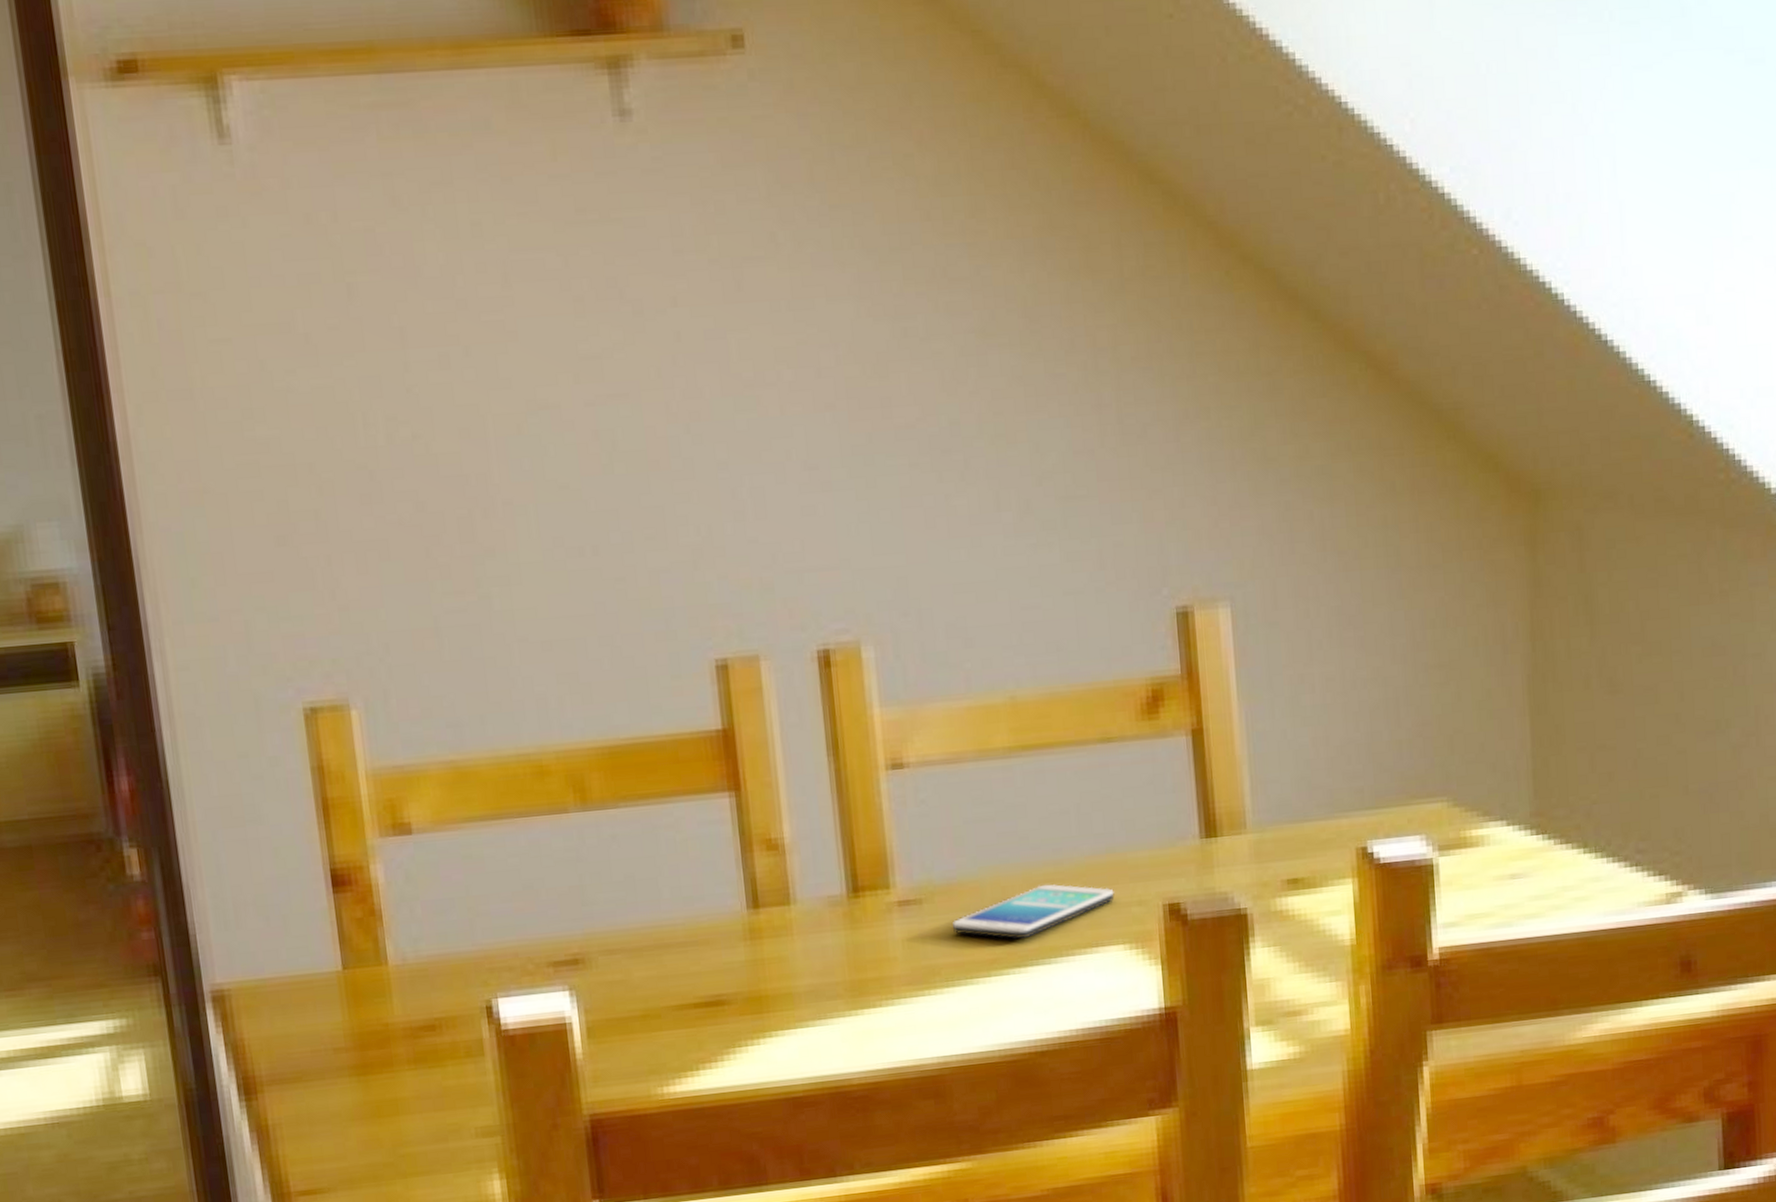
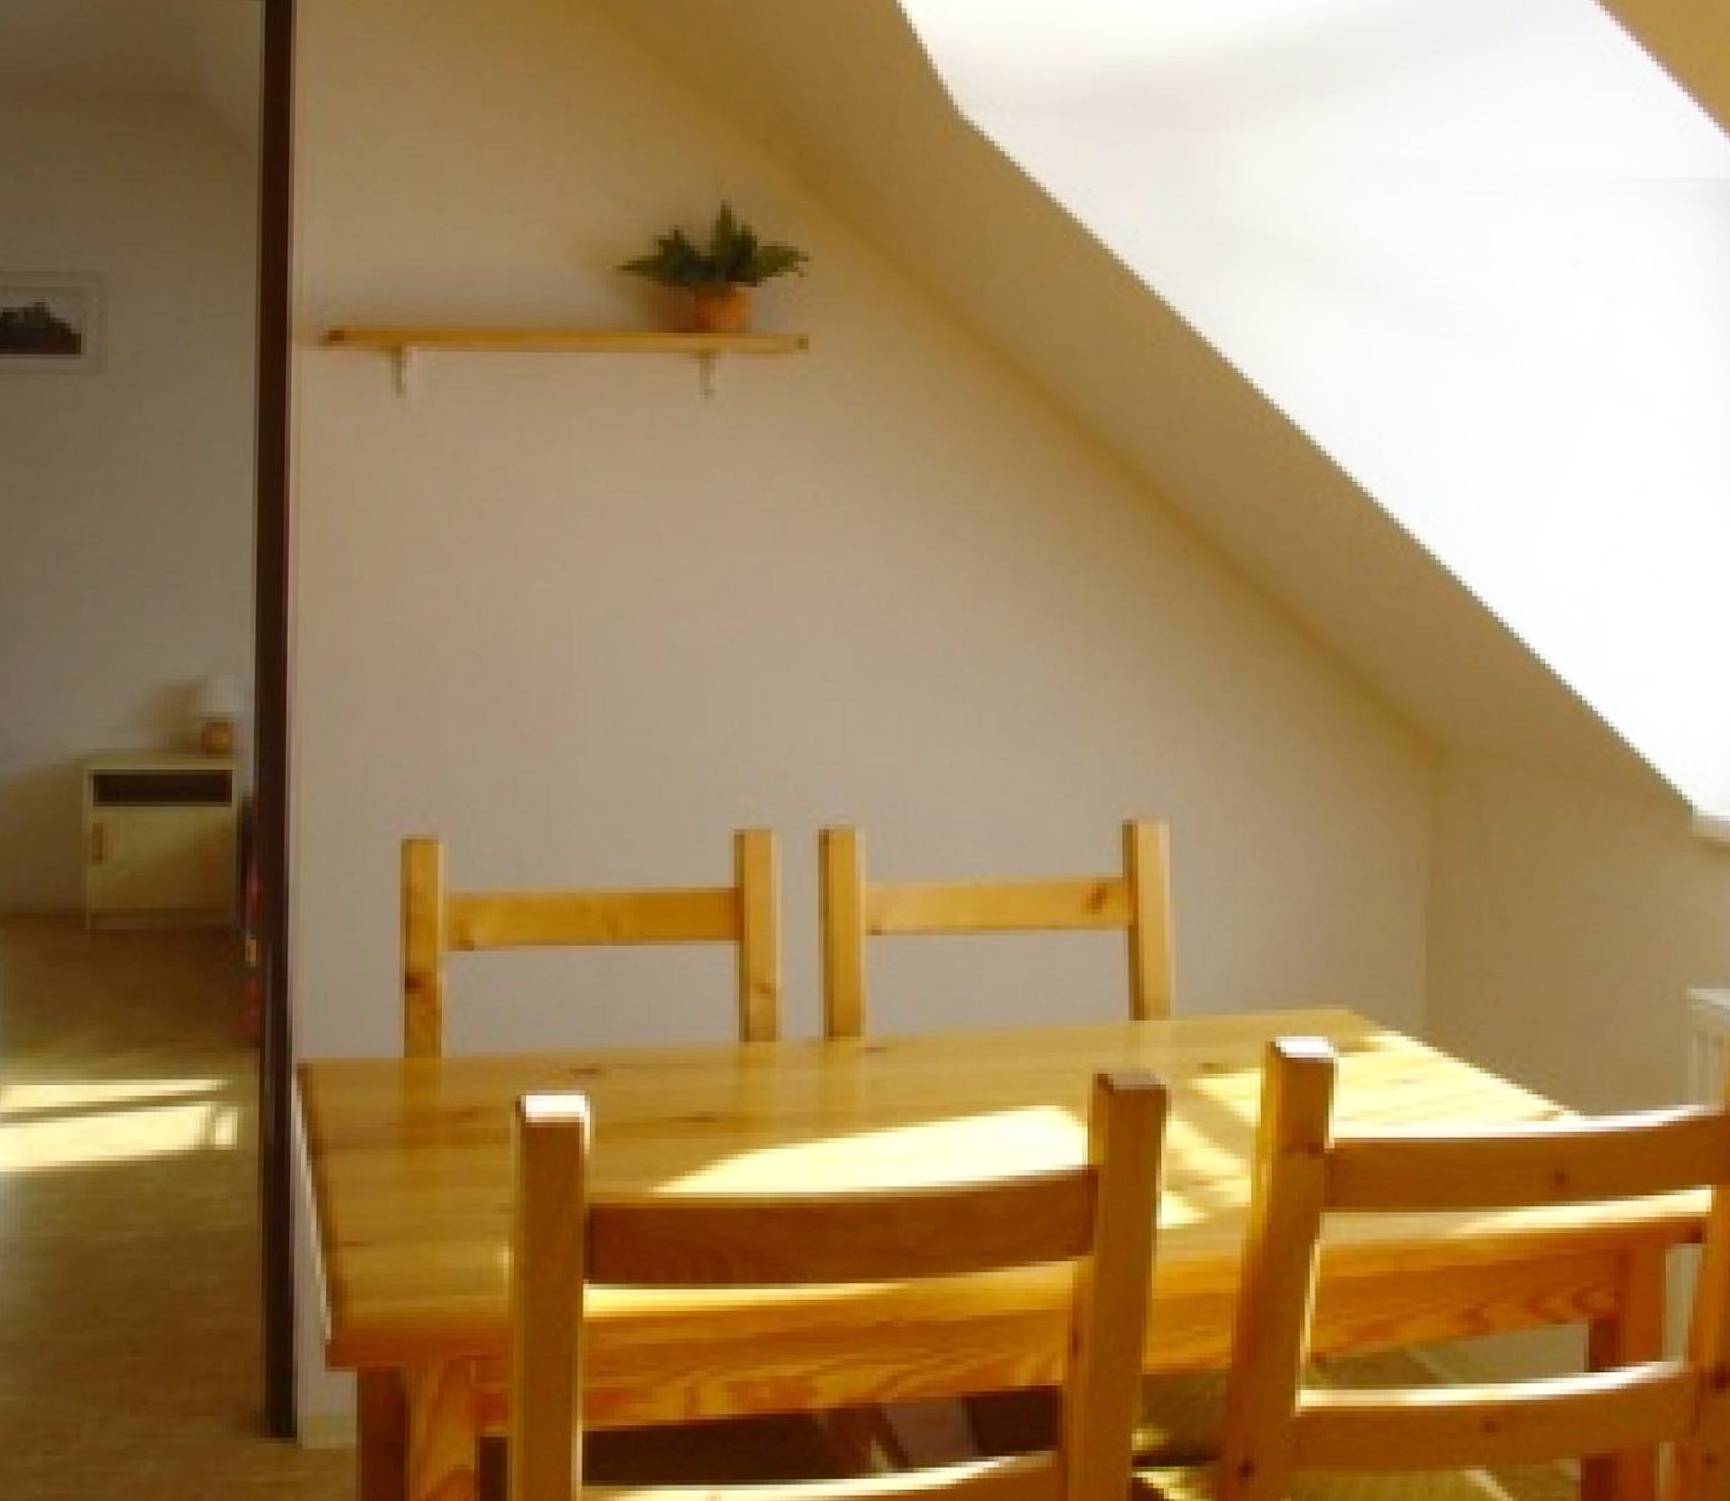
smartphone: present [953,884,1115,940] -> none [911,1046,1051,1091]

